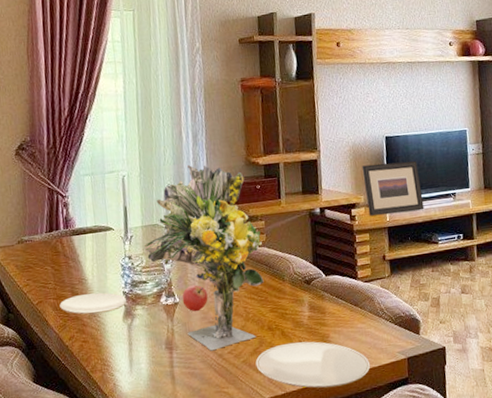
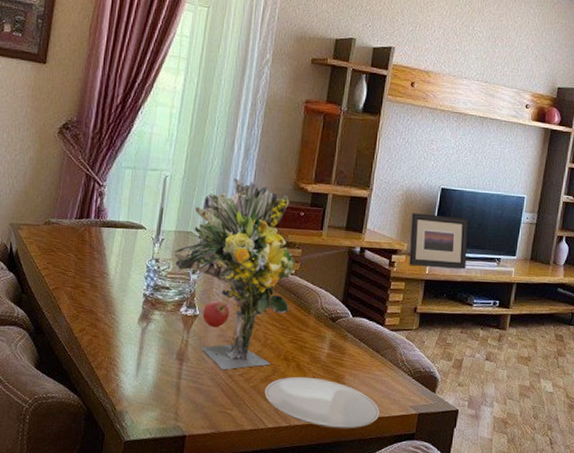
plate: present [59,292,127,315] -> none [76,288,146,312]

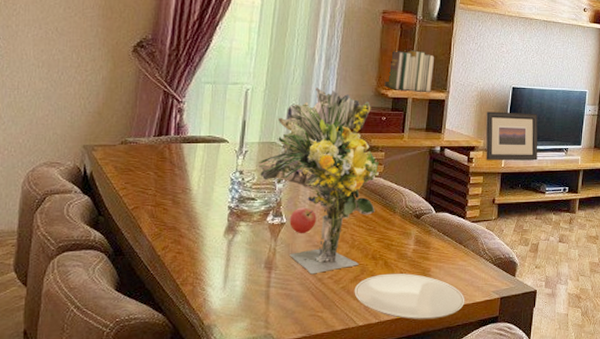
books: none [304,143,358,189] -> present [384,50,434,92]

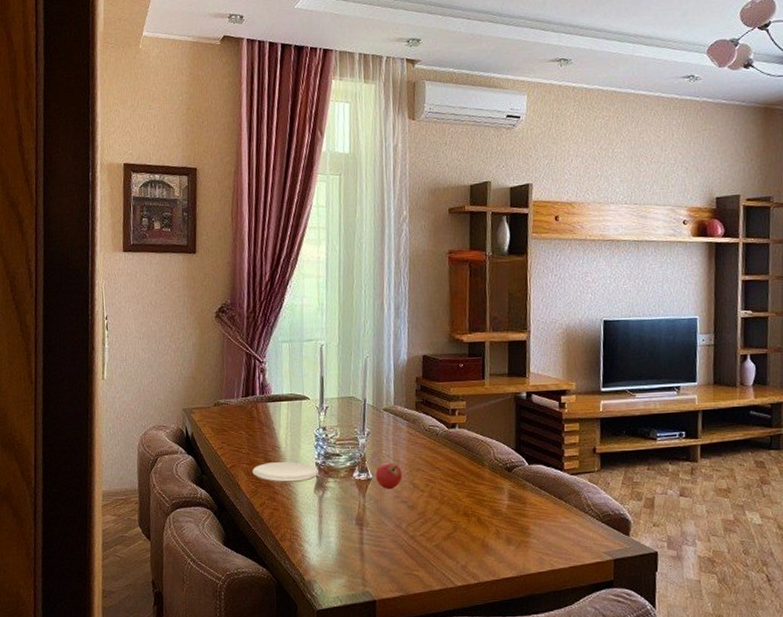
plate: none [157,204,232,227] -> present [252,461,320,483]
bouquet: present [257,88,379,275] -> none [339,338,462,532]
plate: present [354,273,465,320] -> none [448,531,573,582]
books: present [384,50,434,92] -> none [458,289,510,334]
picture frame: present [486,111,538,161] -> none [575,348,643,405]

